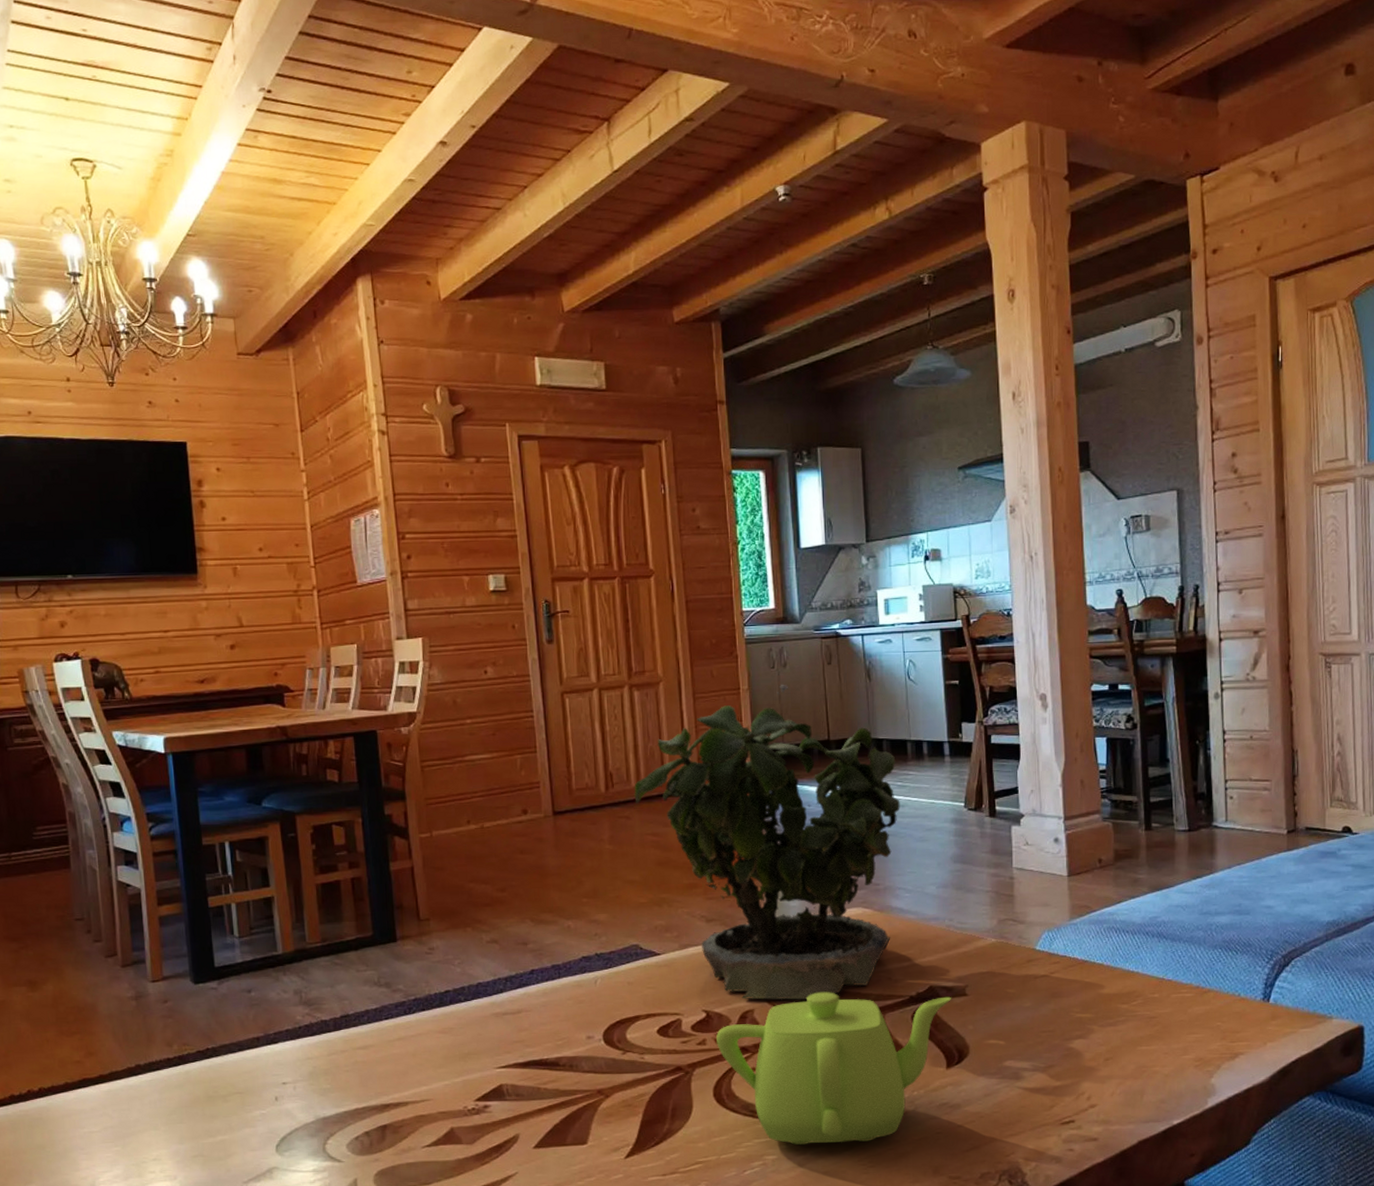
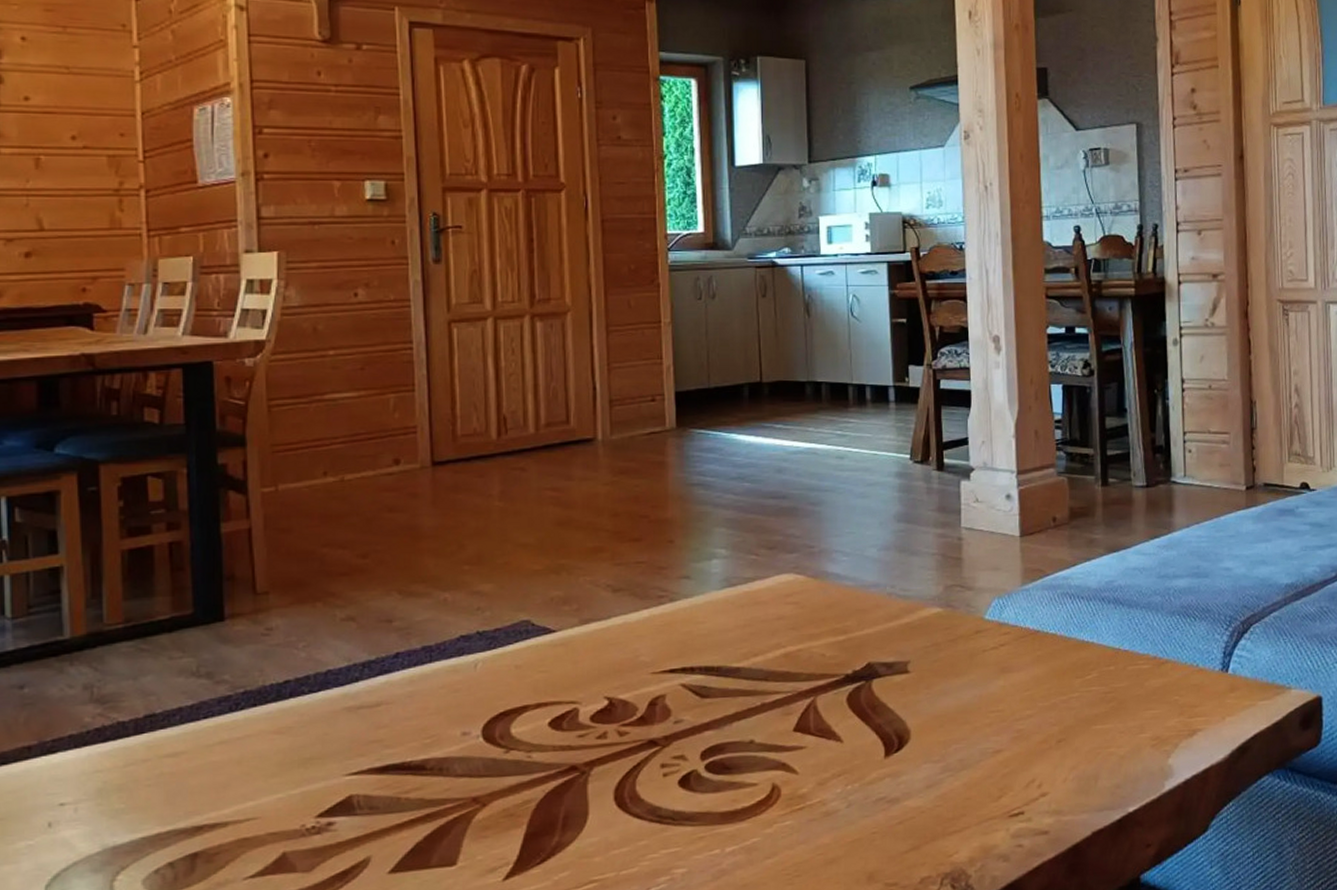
potted plant: present [634,684,900,1000] -> none [532,317,839,683]
teapot: present [716,992,952,1146] -> none [620,672,893,855]

